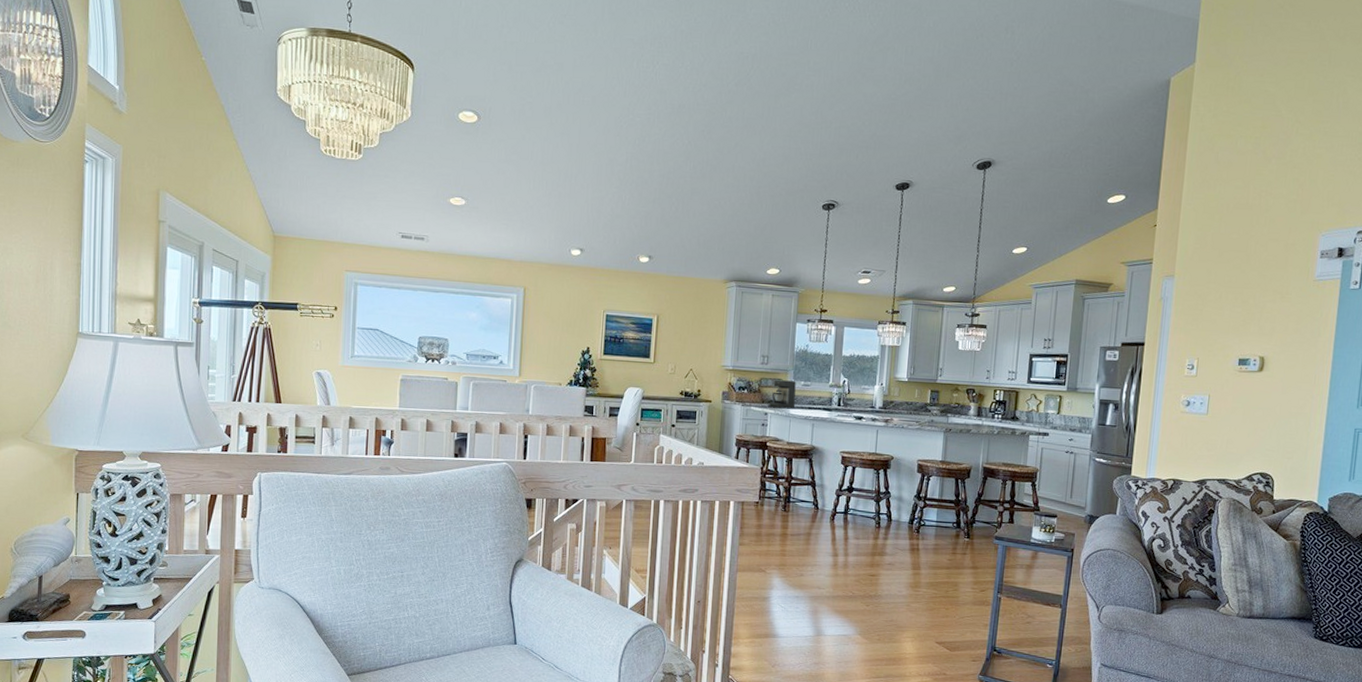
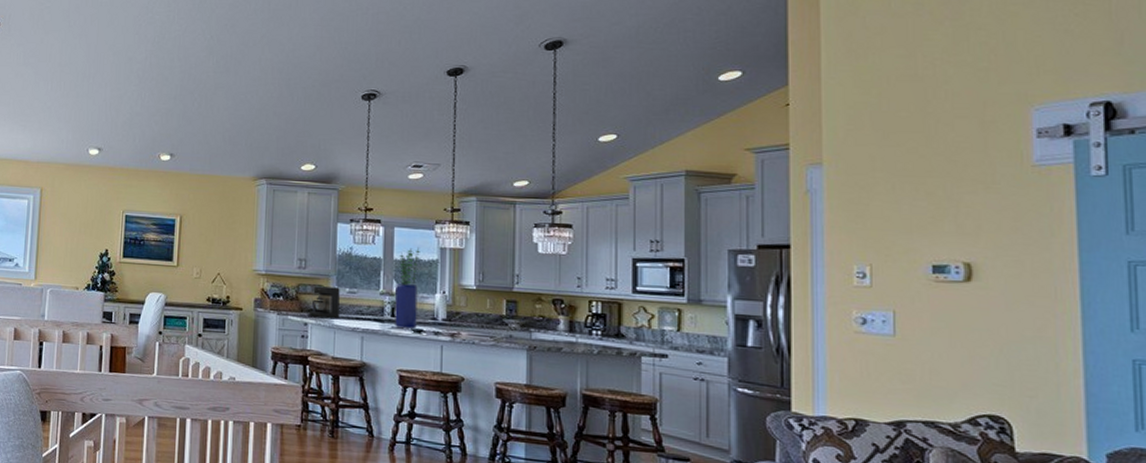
vase: none [840,345,865,417] -> present [395,247,420,330]

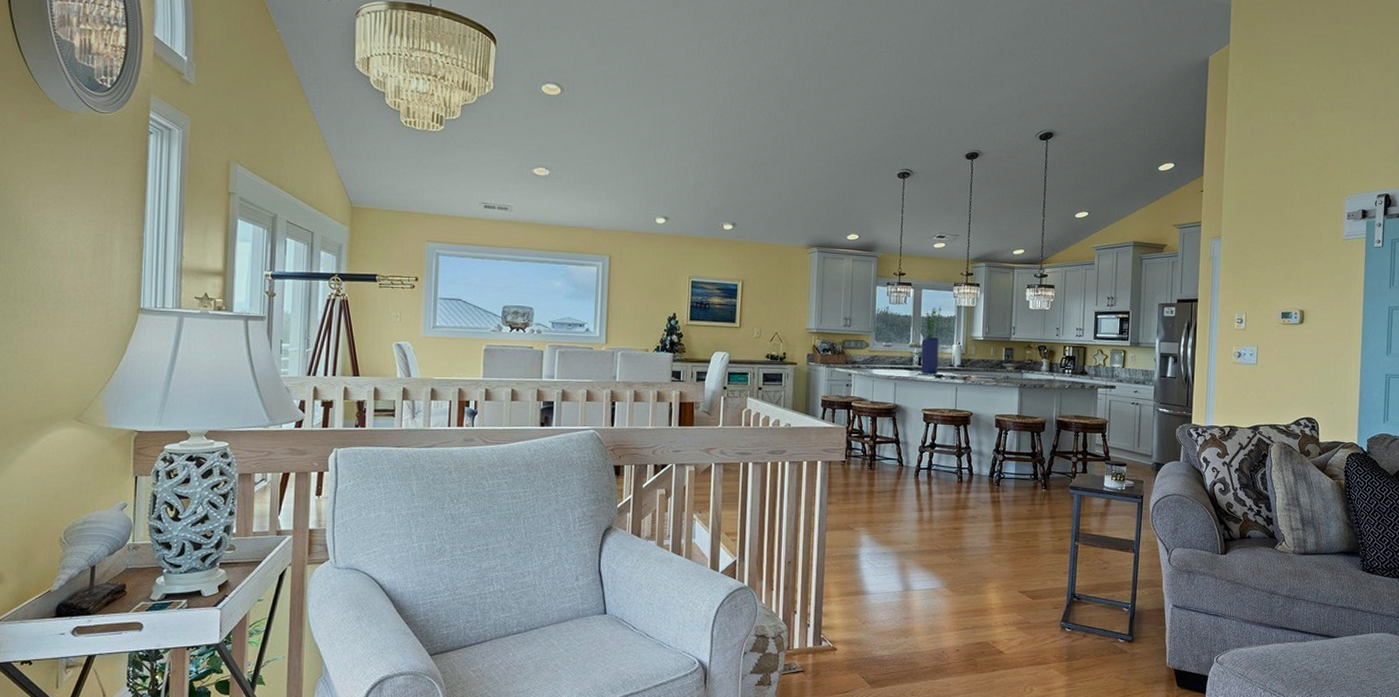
coffee maker: present [309,286,340,319] -> none [853,341,878,369]

